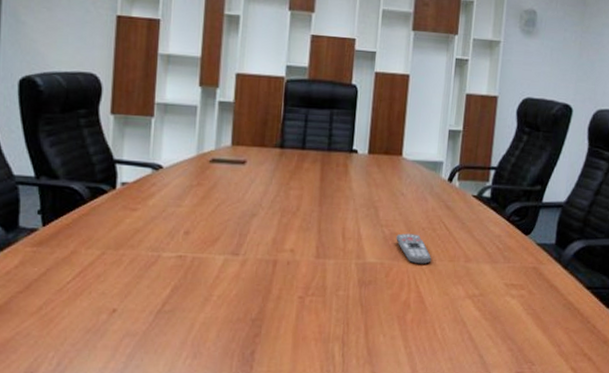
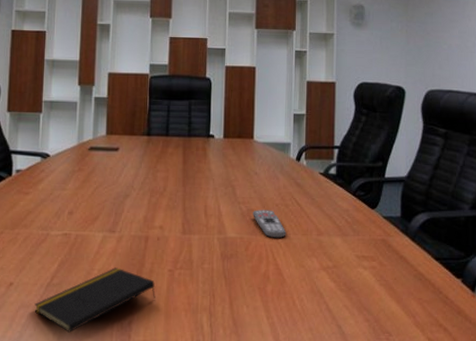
notepad: none [141,293,283,363] -> present [34,267,155,333]

